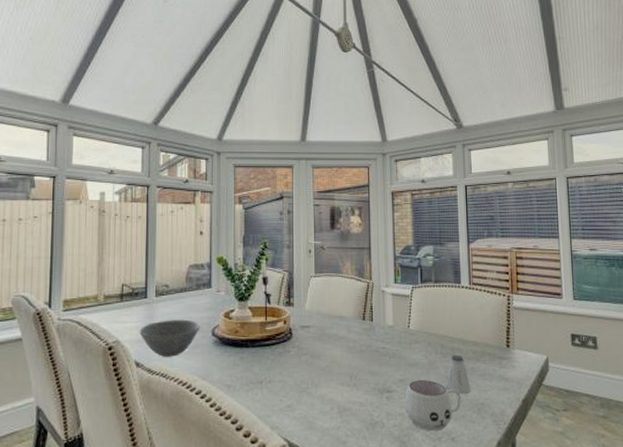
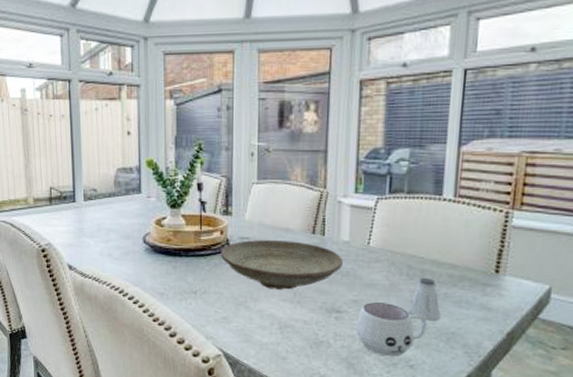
bowl: present [139,319,201,357] -> none [70,225,131,262]
decorative bowl: none [284,327,390,374] -> present [221,240,344,290]

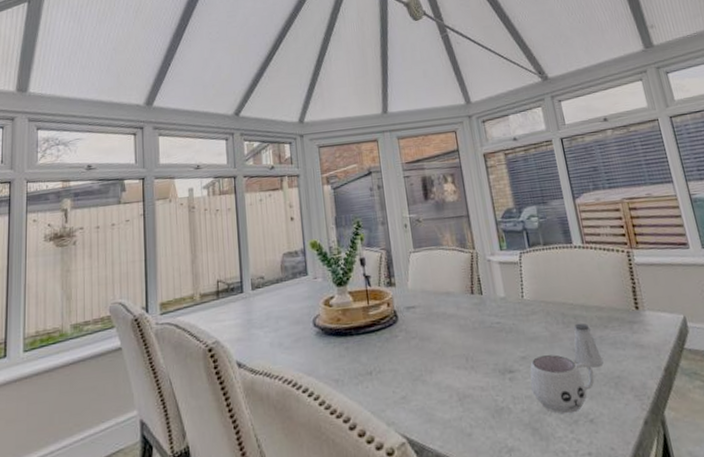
decorative bowl: present [221,240,344,290] -> none [390,304,505,358]

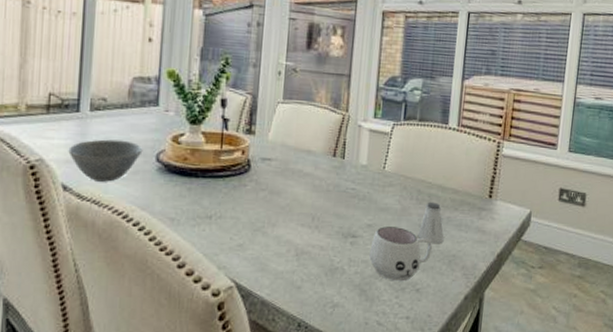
bowl: none [238,311,301,355] -> present [68,139,143,182]

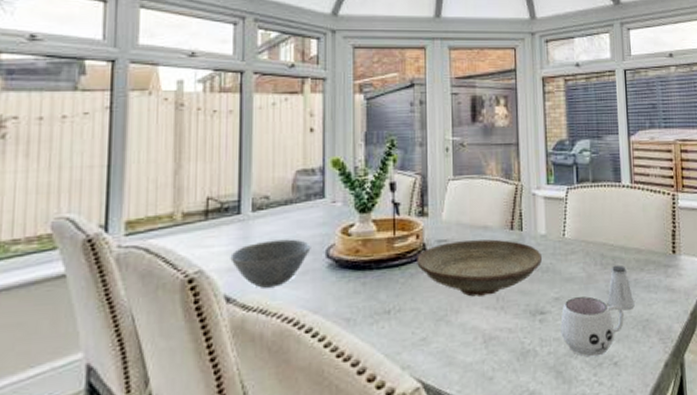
decorative bowl: none [240,161,361,214] -> present [417,239,543,297]

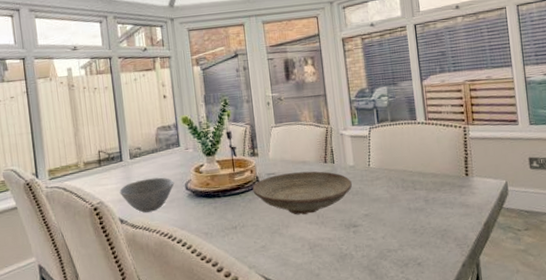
mug: present [560,296,624,357] -> none [371,212,425,259]
saltshaker: present [607,265,635,309] -> none [409,187,434,222]

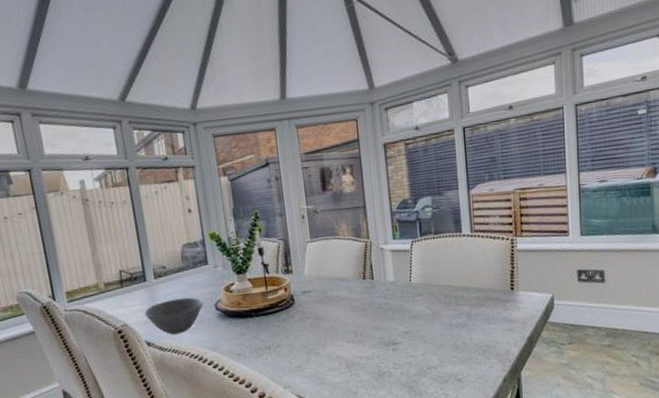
decorative bowl: present [252,171,353,215] -> none [287,288,393,334]

